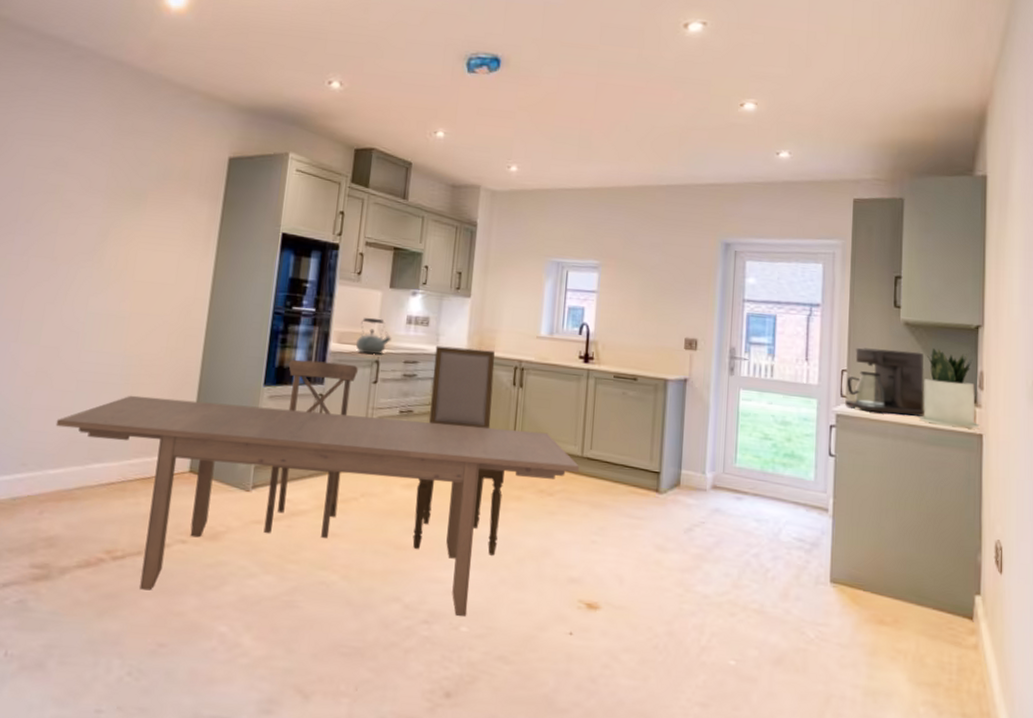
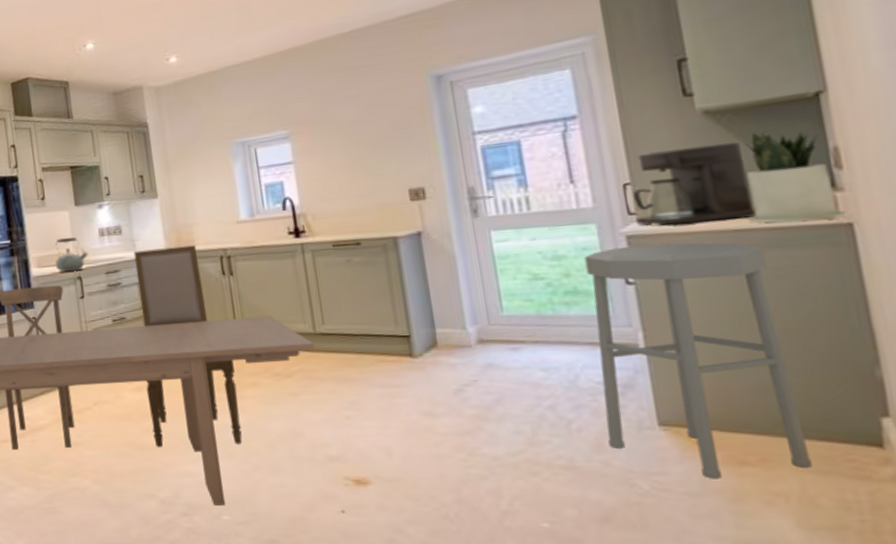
bar stool: none [792,422,926,636] -> present [584,242,812,481]

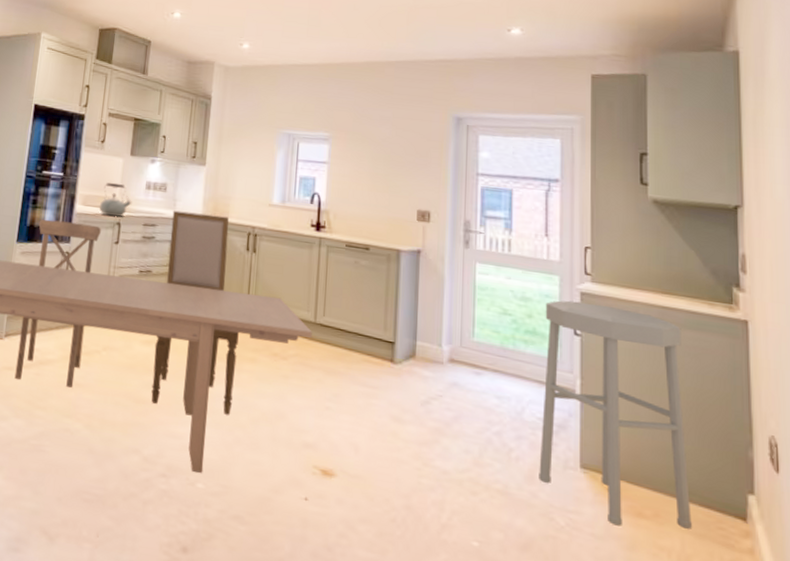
coffee maker: present [633,142,756,226] -> none [590,224,679,298]
planter: present [745,125,847,225] -> none [672,228,744,315]

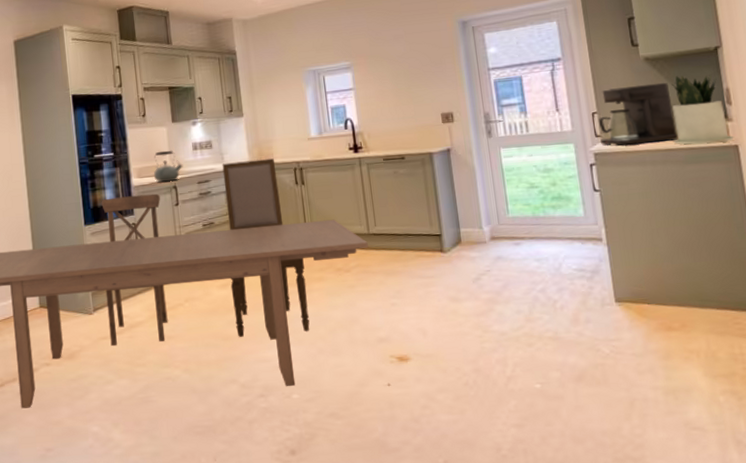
bar stool: present [539,300,692,530] -> none [565,159,714,343]
coffee maker: none [590,224,679,298] -> present [599,82,678,146]
planter: none [672,228,744,315] -> present [671,71,734,146]

